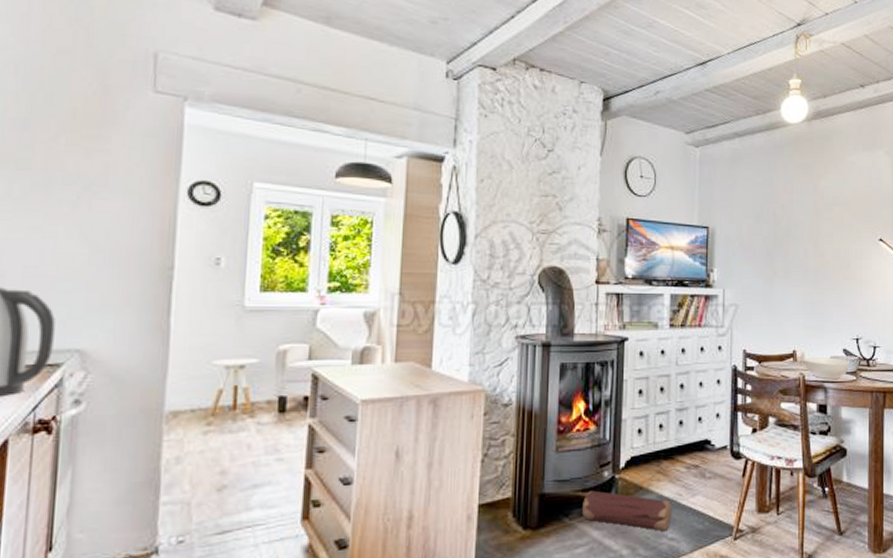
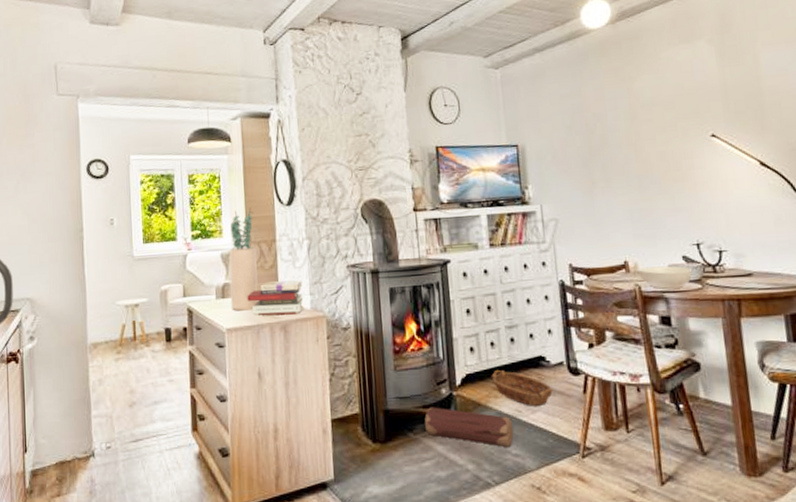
vase: none [371,262,411,380] -> present [230,207,258,311]
books: none [391,347,462,387] -> present [247,280,304,316]
basket: none [656,452,715,490] -> present [491,369,554,406]

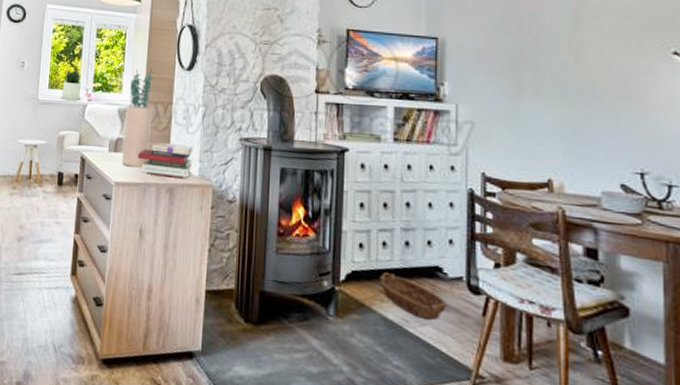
planter: none [157,219,181,254] -> present [60,68,82,102]
decorative log: present [424,407,514,448] -> none [301,297,397,357]
bowl: present [638,265,693,290] -> none [564,189,632,221]

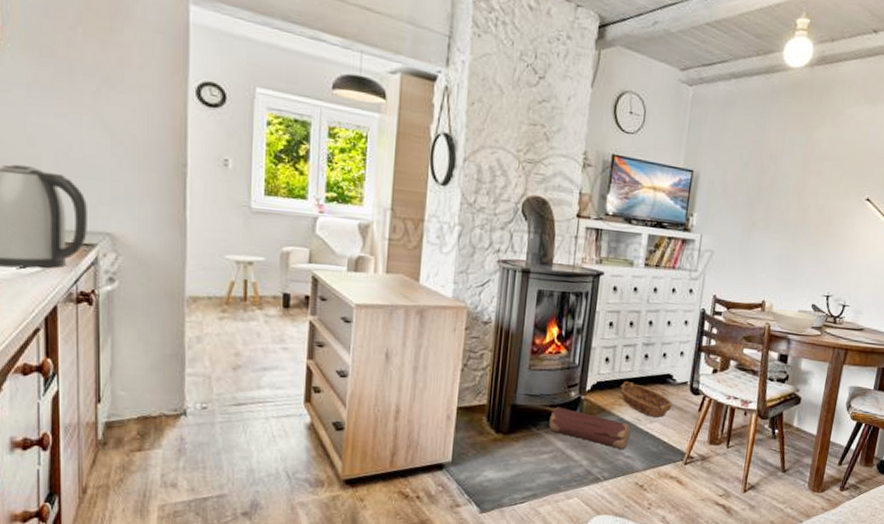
planter: present [60,68,82,102] -> none [281,172,311,213]
vase: present [122,68,154,168] -> none [364,178,402,289]
books: present [138,142,193,179] -> none [383,261,447,301]
decorative log: none [301,297,397,357] -> present [549,407,631,450]
bowl: none [564,189,632,221] -> present [772,309,818,333]

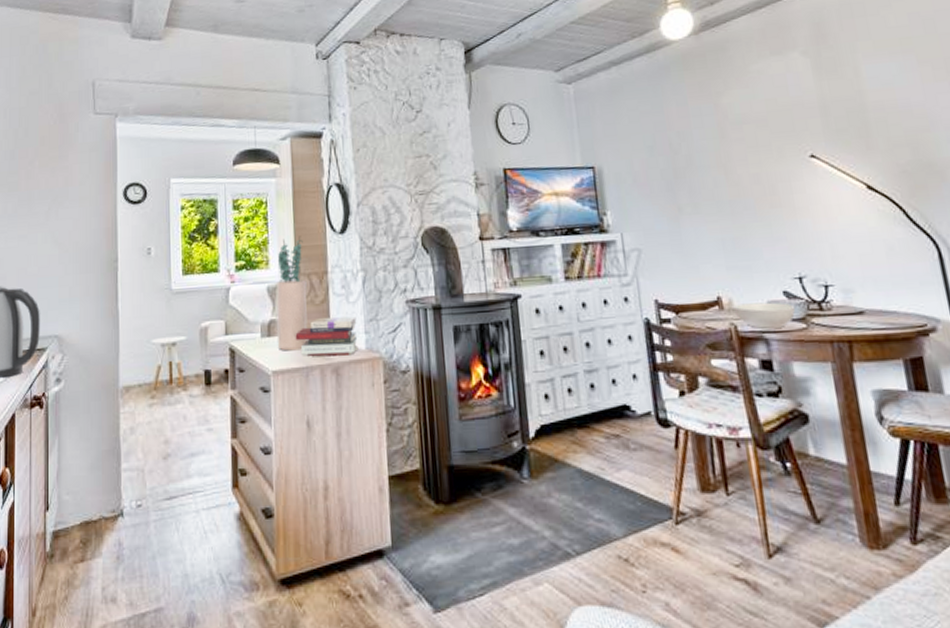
vase: none [364,178,402,289] -> present [276,236,308,351]
books: none [383,261,447,301] -> present [295,316,359,356]
decorative log: present [549,407,631,450] -> none [494,462,596,512]
basket: present [620,381,674,417] -> none [569,419,641,463]

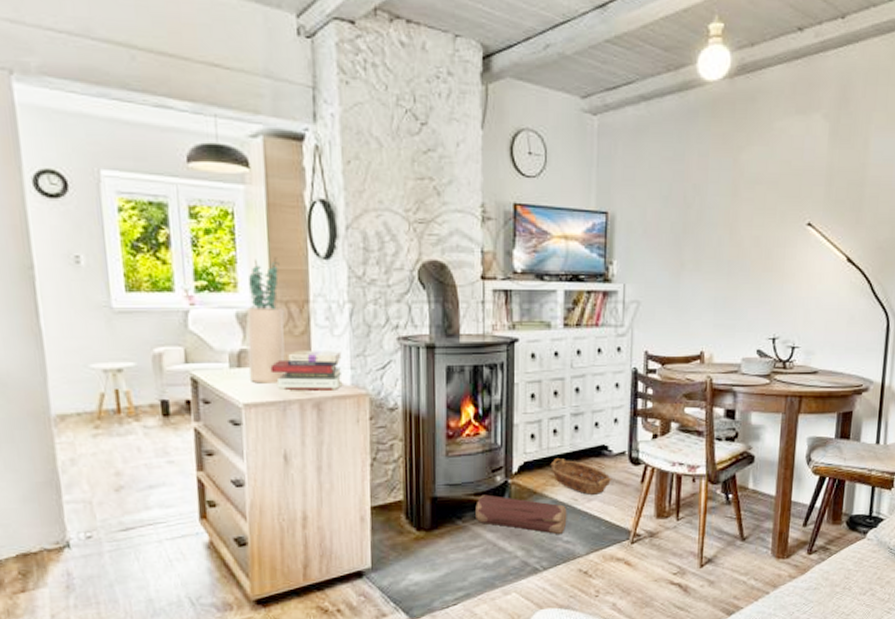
decorative log: none [494,462,596,512] -> present [475,494,567,535]
basket: none [569,419,641,463] -> present [550,457,613,495]
bowl: present [733,302,796,330] -> none [712,359,764,384]

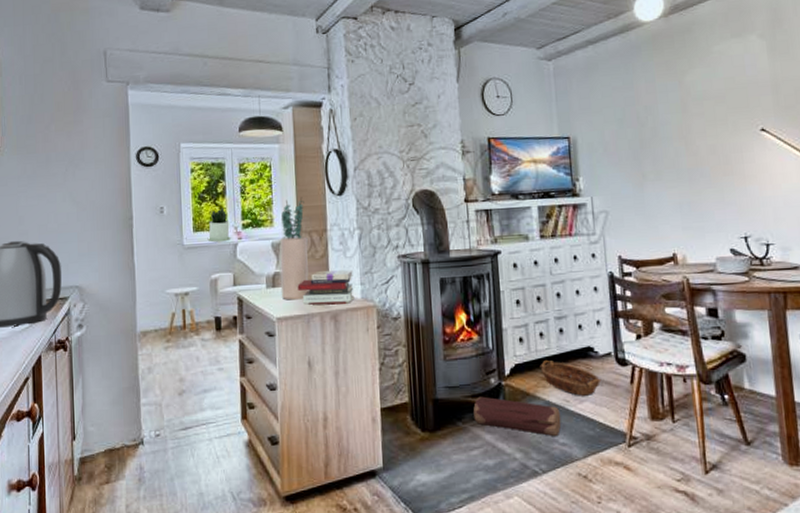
planter: none [146,263,180,307] -> present [207,208,231,243]

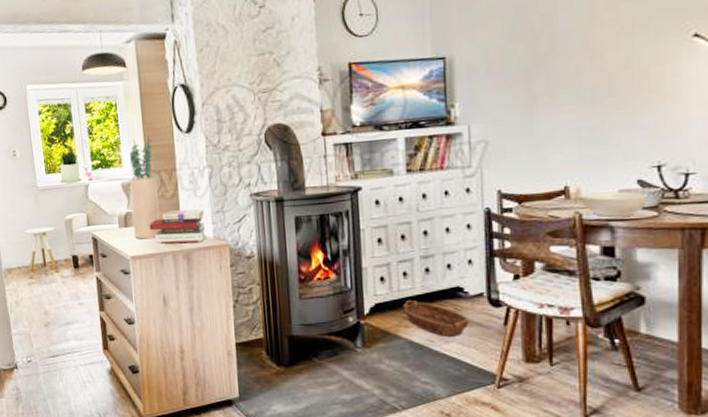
decorative log: present [473,396,562,437] -> none [330,334,424,376]
bowl: none [686,258,740,282] -> present [580,191,649,218]

